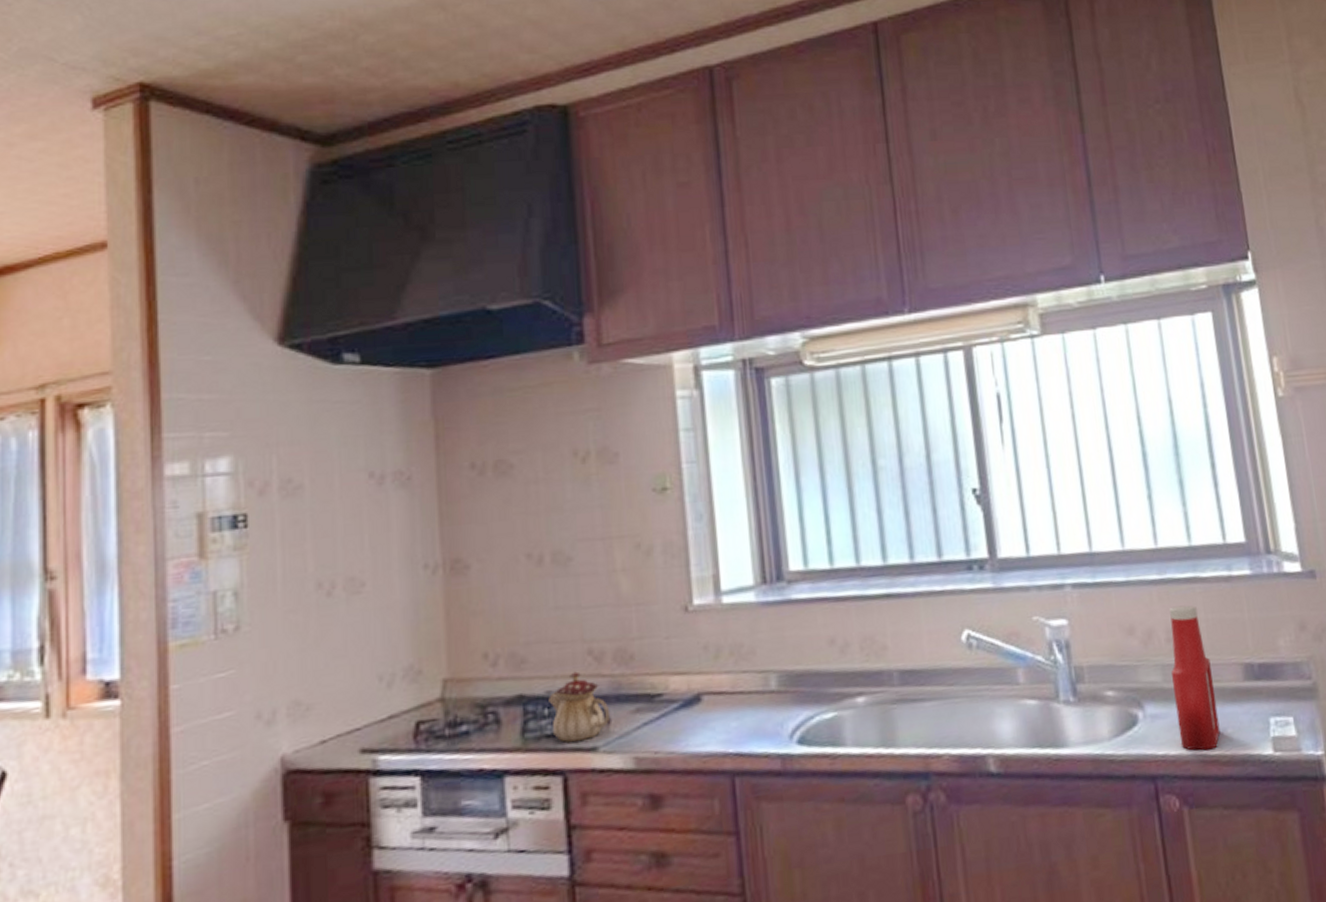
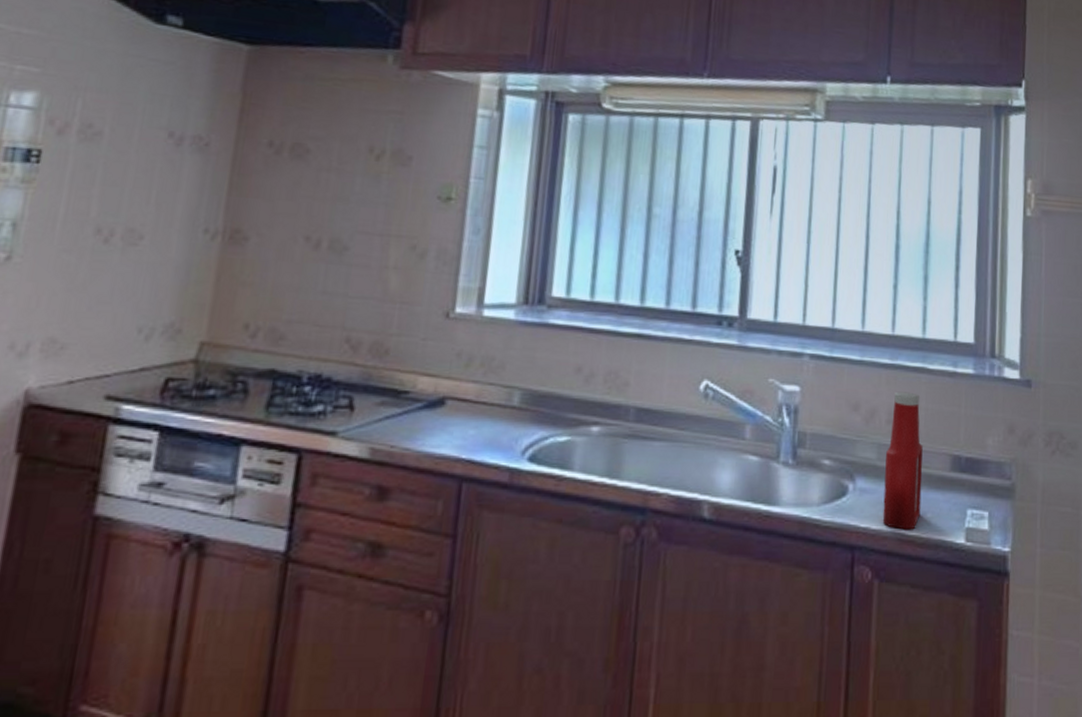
teapot: present [548,671,611,742] -> none [296,356,356,423]

